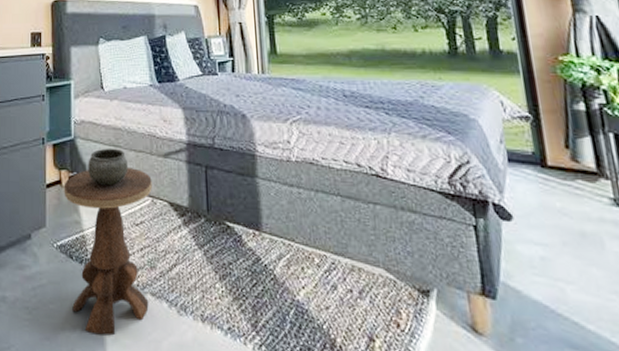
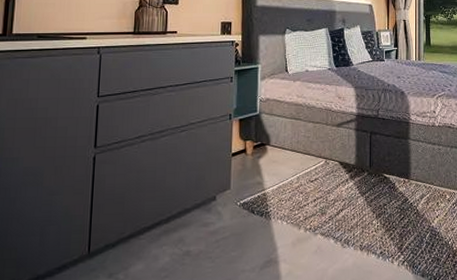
side table: present [64,148,152,336] -> none [248,121,326,271]

